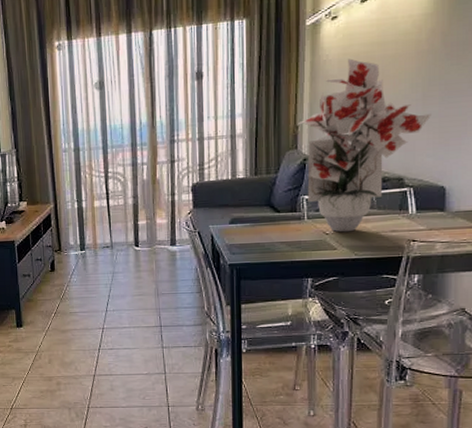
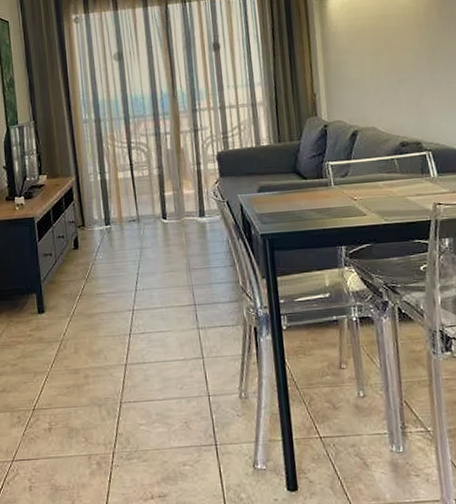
bouquet: present [297,58,431,232] -> none [314,30,438,198]

